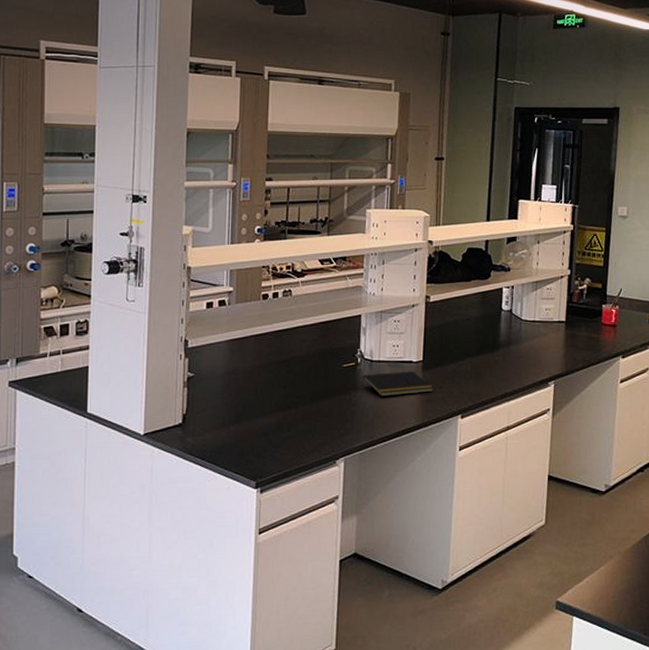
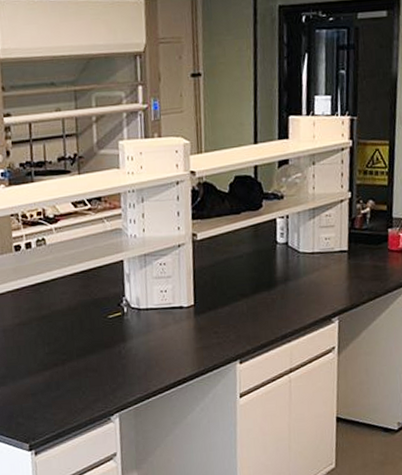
notepad: present [361,371,433,397] -> none [129,317,208,347]

